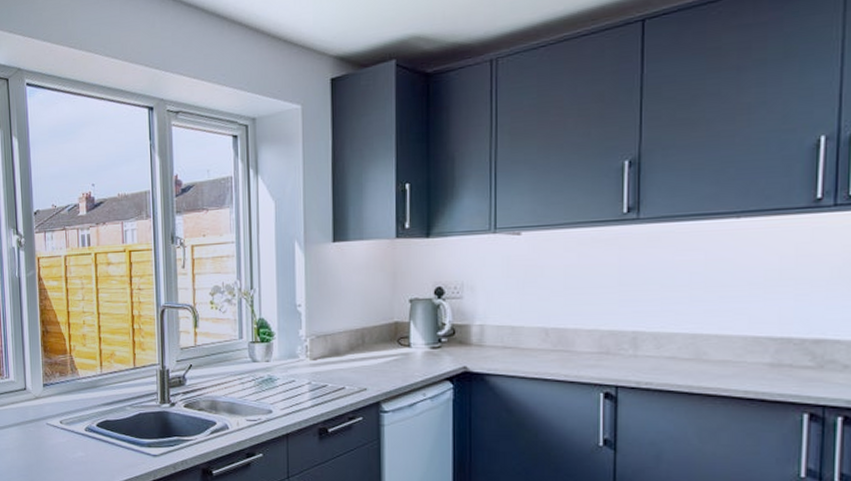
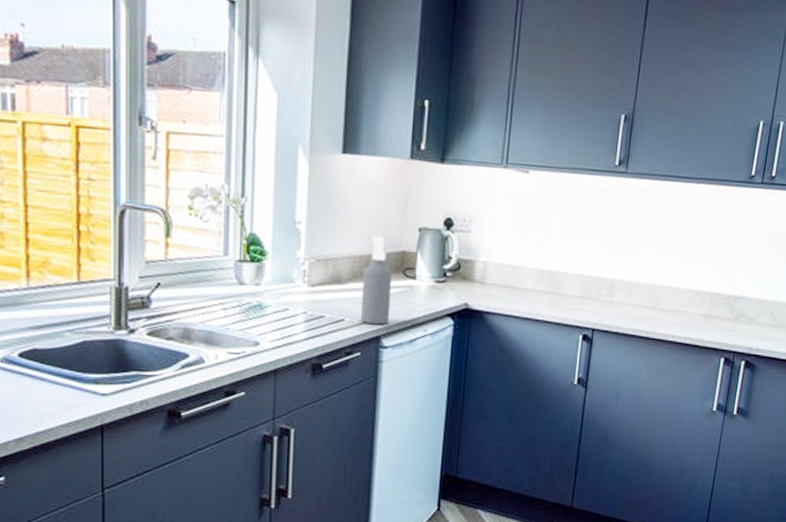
spray bottle: none [360,310,388,391] -> present [361,235,393,325]

